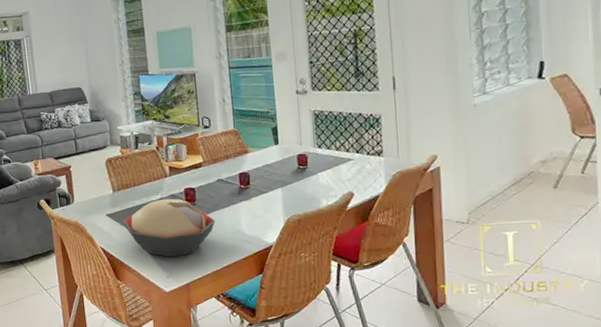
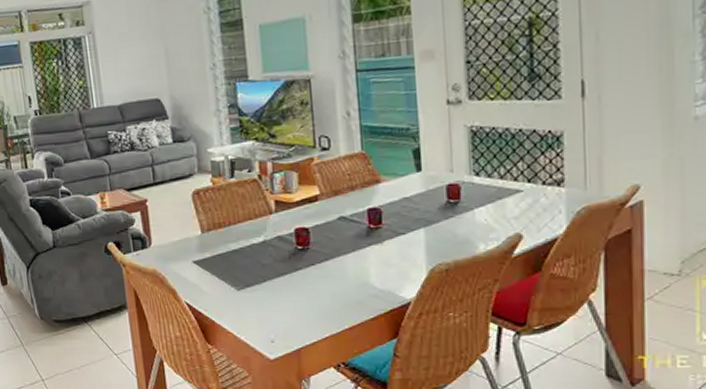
decorative bowl: present [123,198,216,258] -> none [215,241,336,317]

